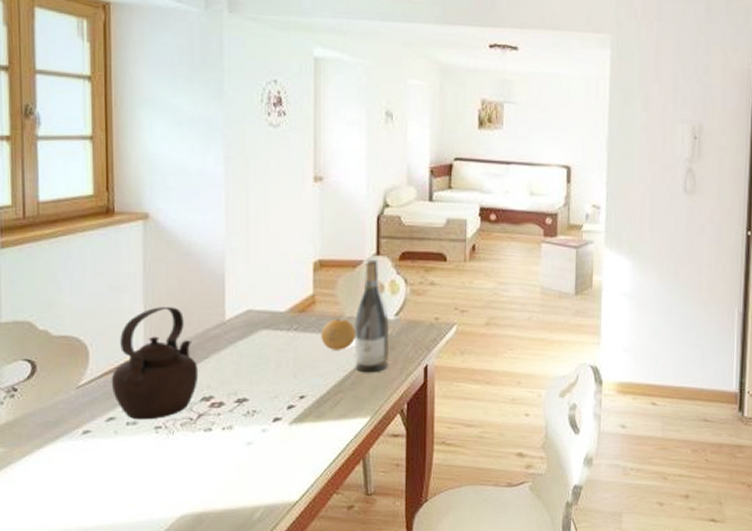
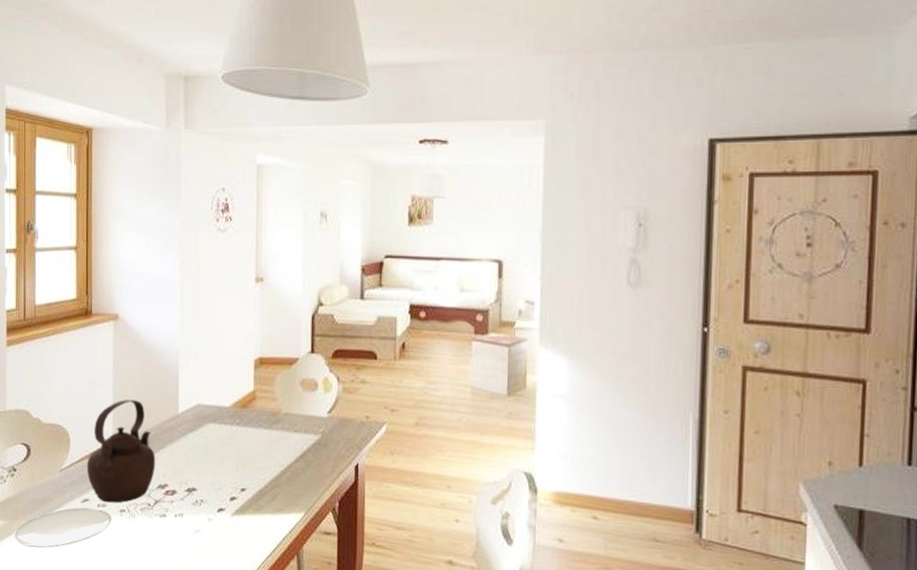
plate: none [15,427,145,476] -> present [13,507,112,548]
fruit: present [321,318,355,350] -> none [260,414,291,446]
wine bottle: present [354,259,390,372] -> none [290,357,323,469]

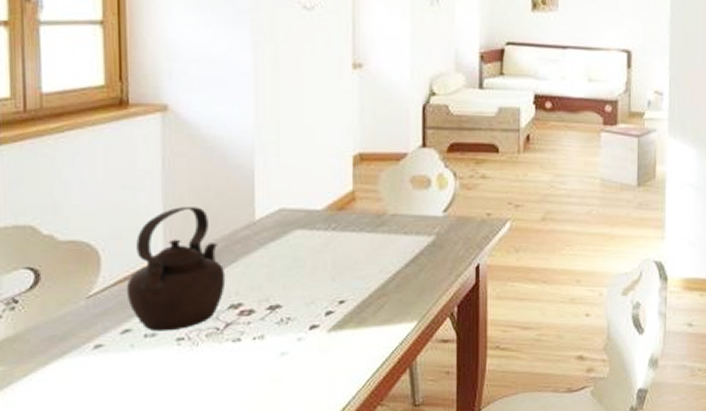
plate: present [13,507,112,548] -> none [16,339,166,396]

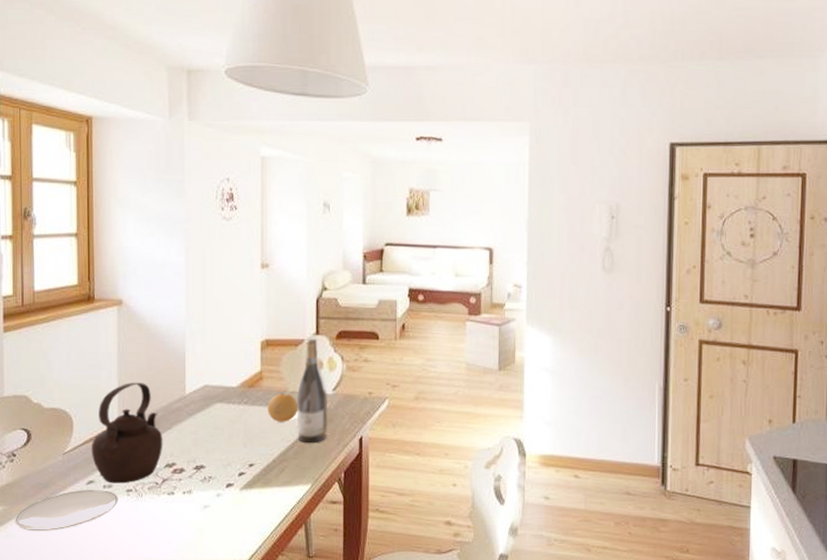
plate: none [16,339,166,396] -> present [14,489,119,532]
fruit: none [362,216,400,250] -> present [268,393,297,422]
wine bottle: none [398,152,438,273] -> present [296,339,328,443]

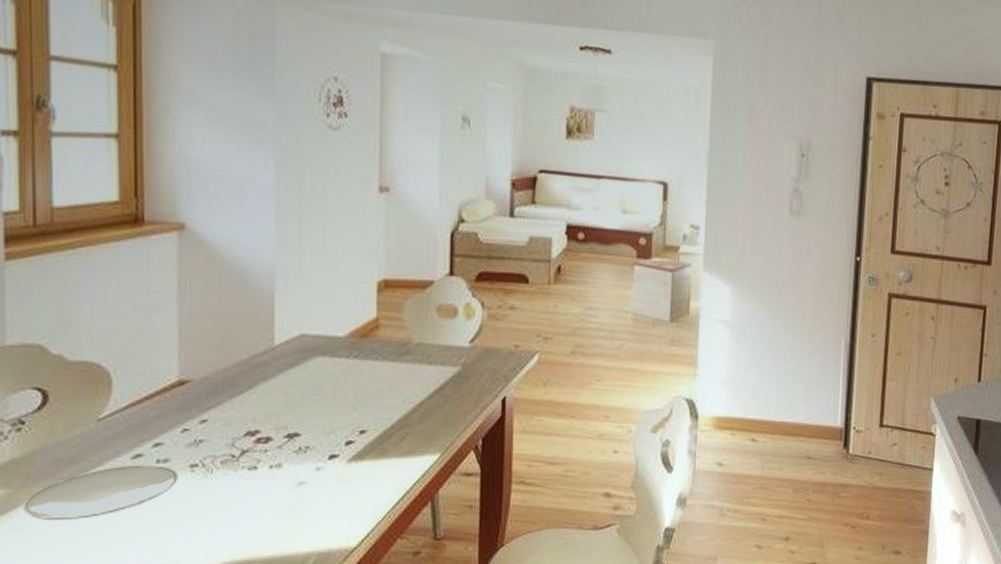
teapot: present [91,383,163,484] -> none [138,330,243,457]
fruit: present [268,393,297,422] -> none [385,345,424,380]
wine bottle: present [296,339,328,443] -> none [423,280,464,404]

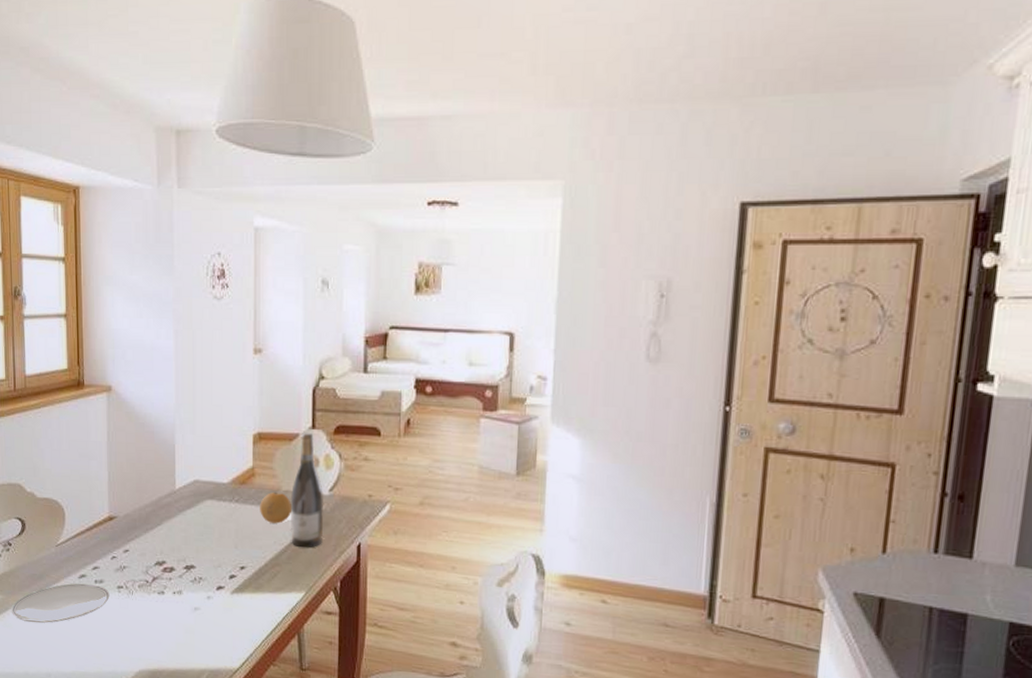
fruit: none [385,345,424,380] -> present [260,491,291,524]
wine bottle: none [423,280,464,404] -> present [290,433,324,547]

